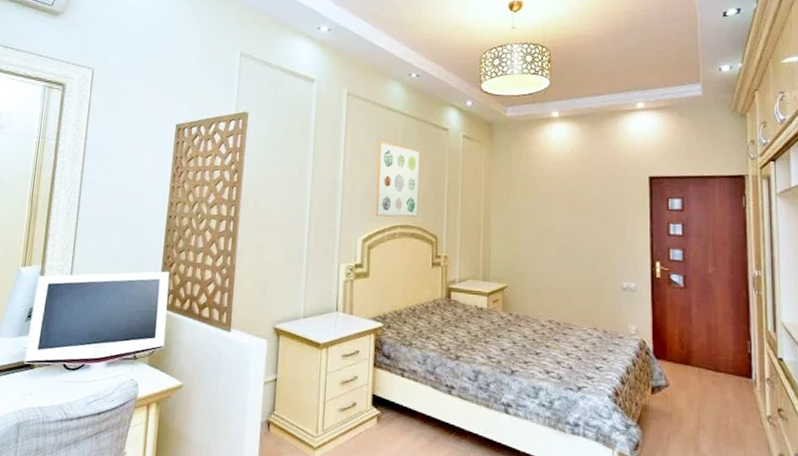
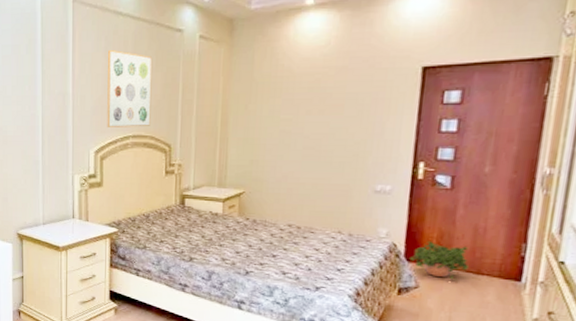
potted plant: none [658,338,708,379] -> present [410,241,469,281]

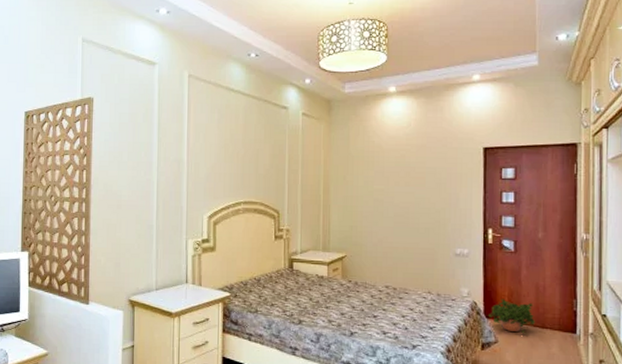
wall art: present [107,49,153,127] -> none [220,121,262,194]

